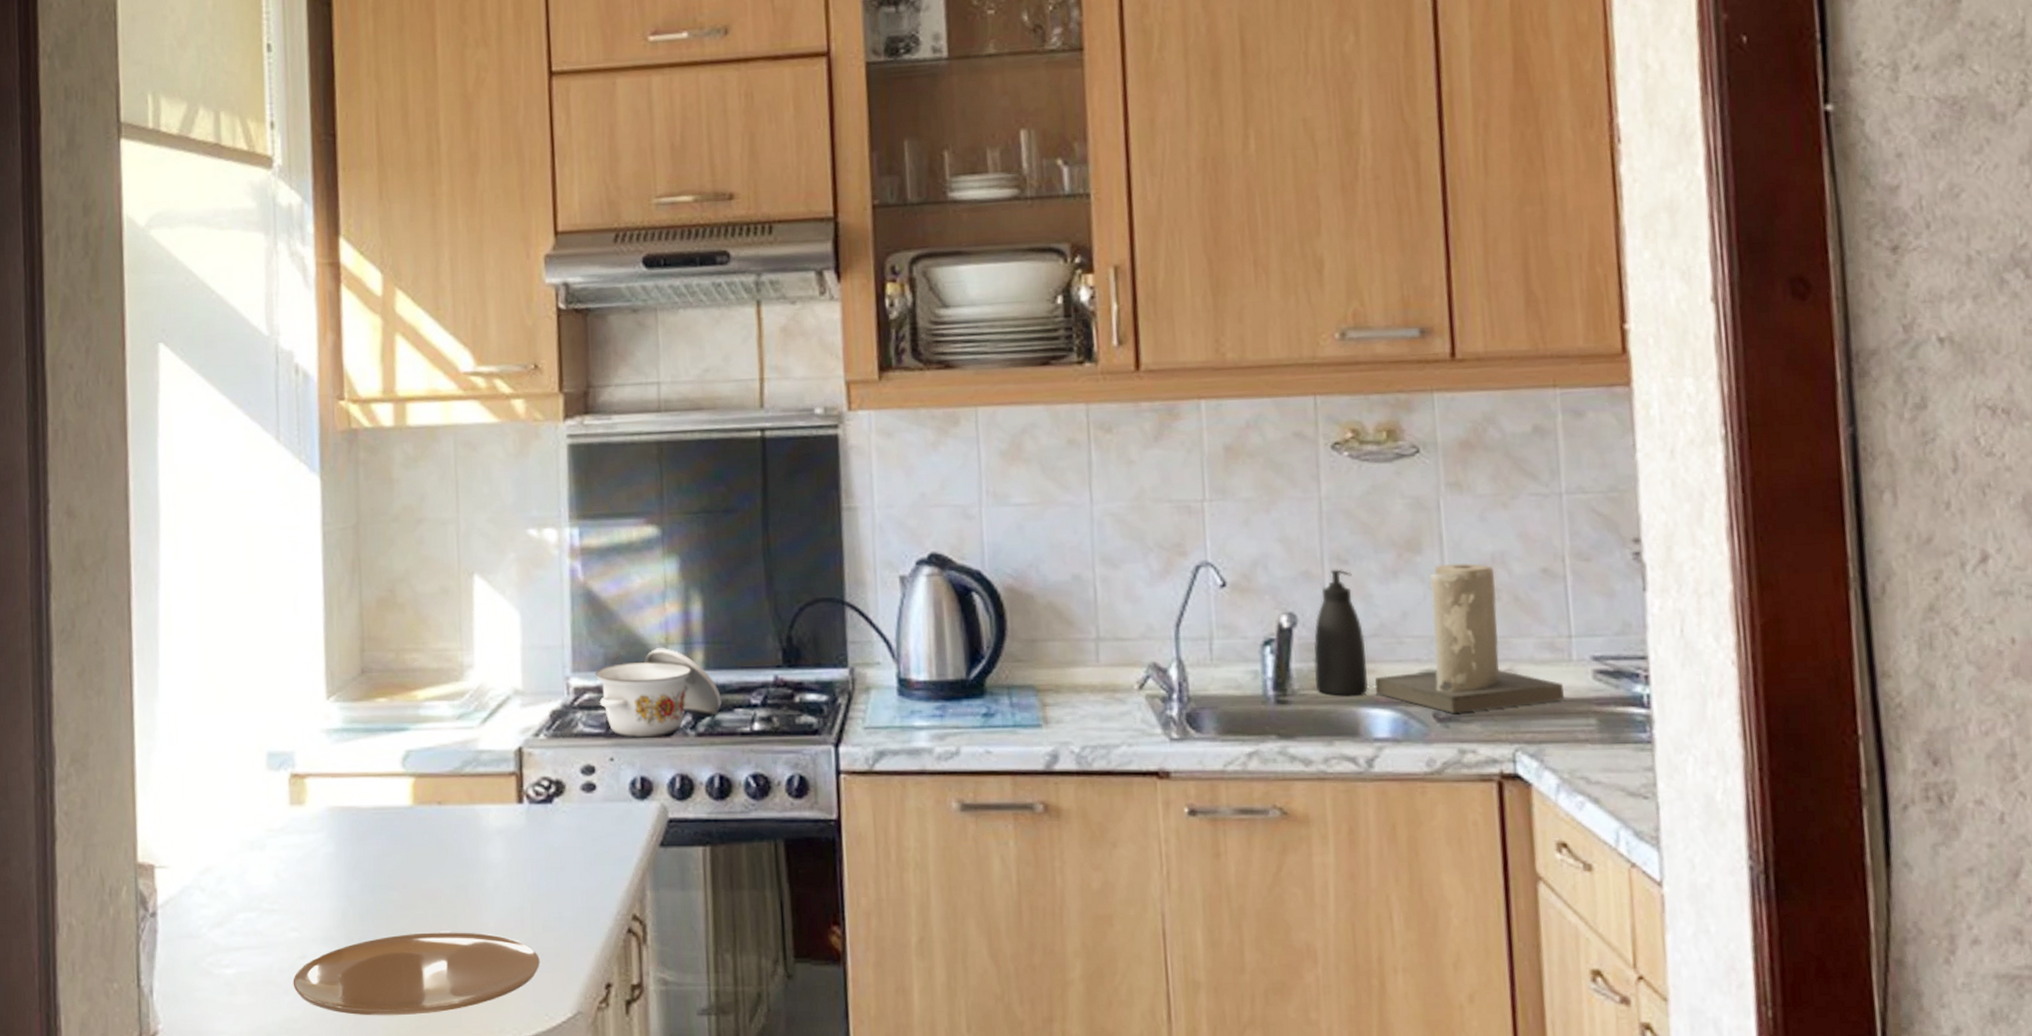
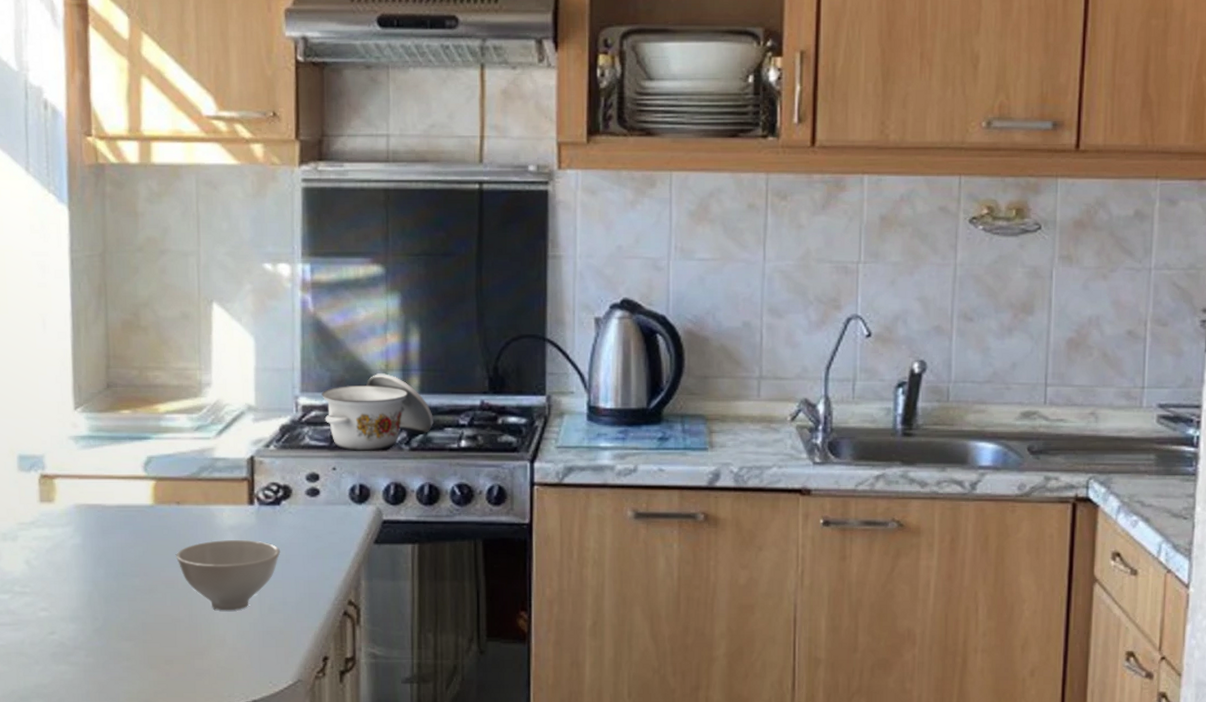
plate: present [293,932,540,1016] -> none [43,613,266,683]
bowl: none [438,845,555,929] -> present [176,540,281,611]
soap dispenser: present [1314,569,1369,696] -> none [936,325,980,431]
paper towel roll: present [1375,562,1564,713] -> none [983,323,1133,447]

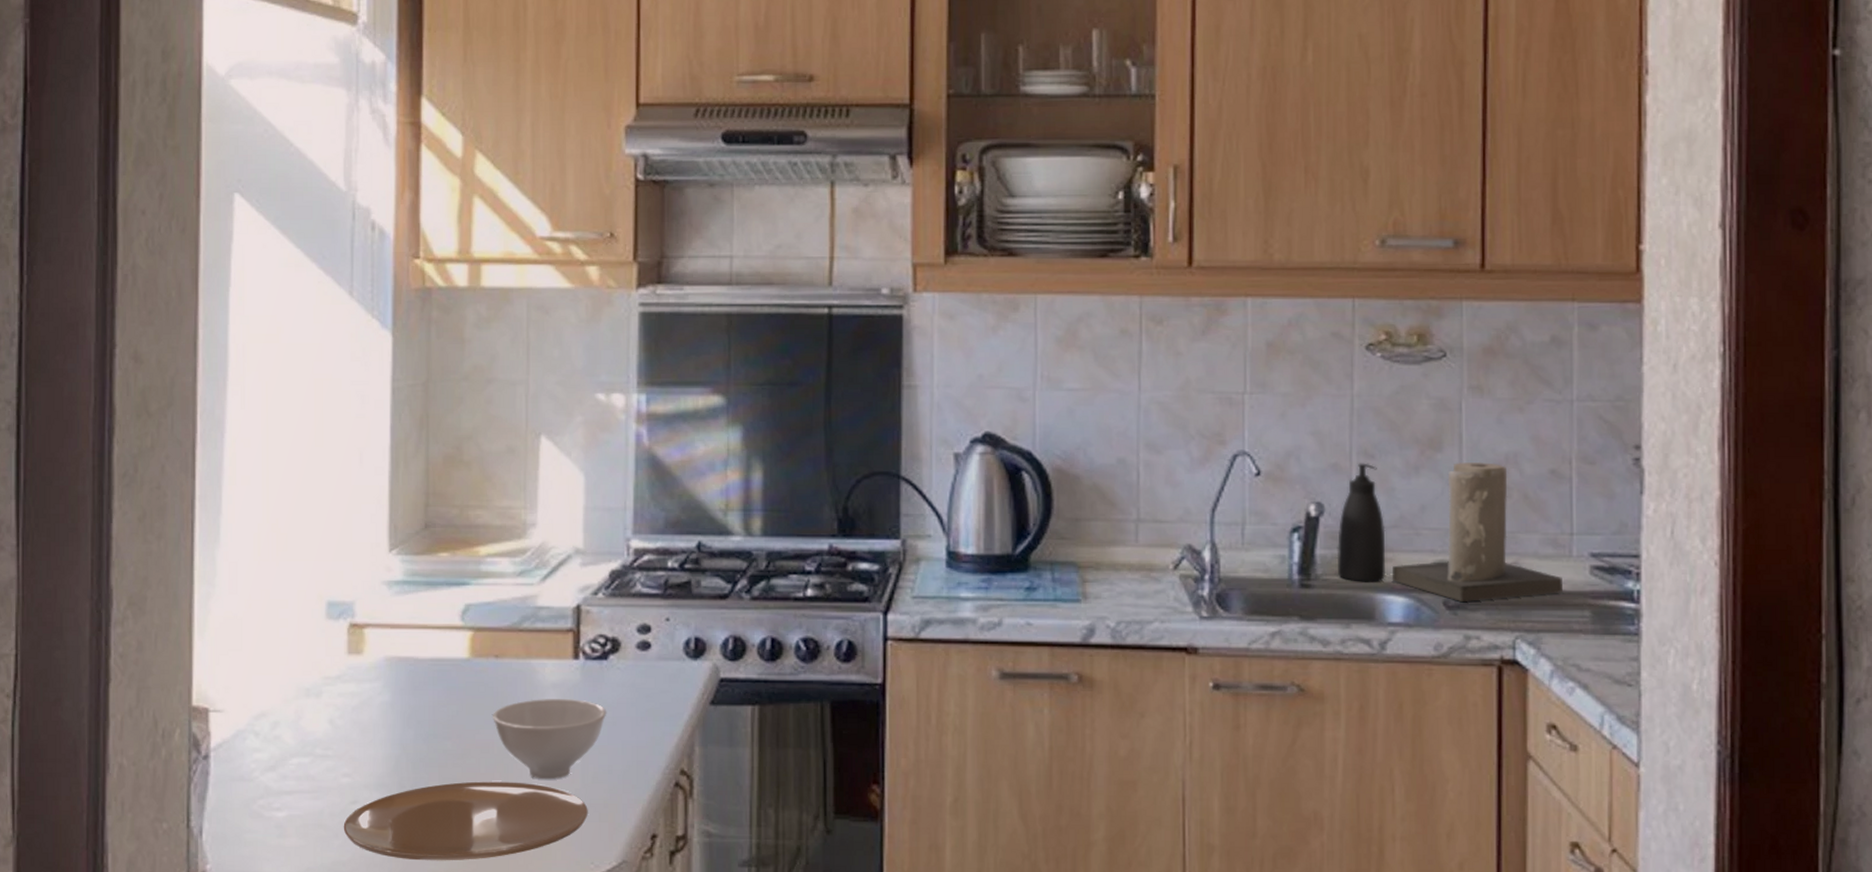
plate: none [43,613,266,683] -> present [343,781,588,861]
cooking pot: present [321,373,433,452] -> none [655,514,777,601]
soap dispenser: none [936,325,980,431] -> present [1337,463,1386,582]
paper towel roll: none [983,323,1133,447] -> present [1391,461,1563,602]

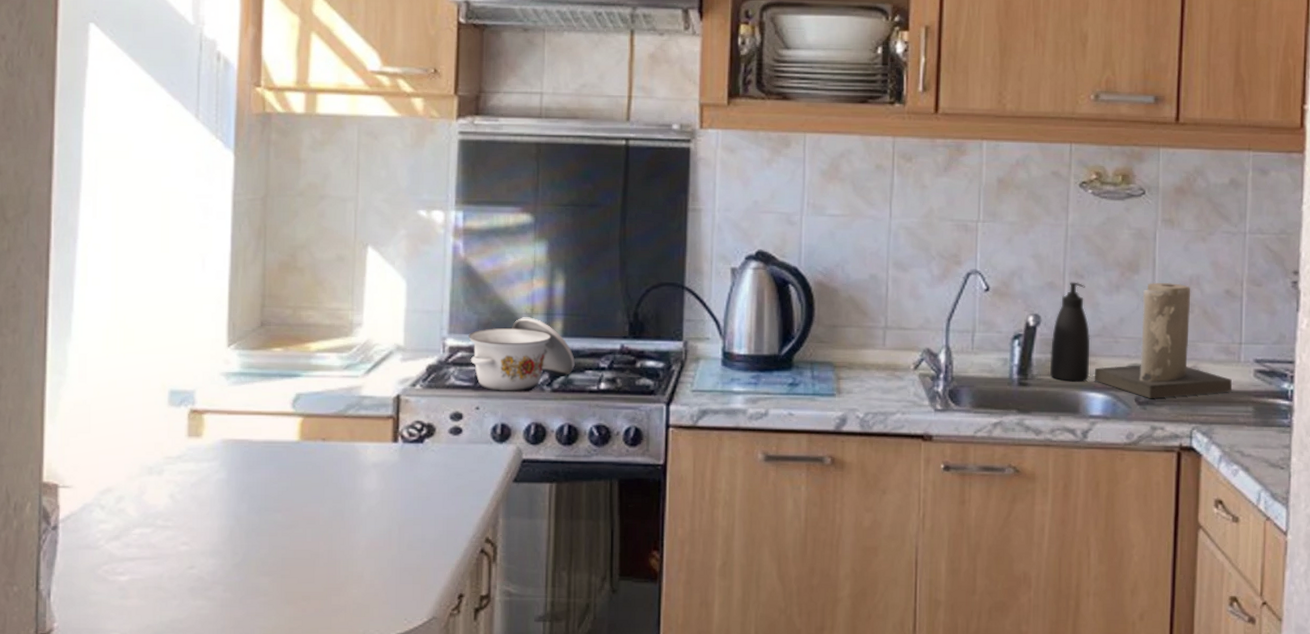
plate: present [343,781,588,861] -> none [181,549,403,619]
bowl: present [493,699,607,780] -> none [319,477,422,547]
cooking pot: none [655,514,777,601] -> present [468,317,575,392]

